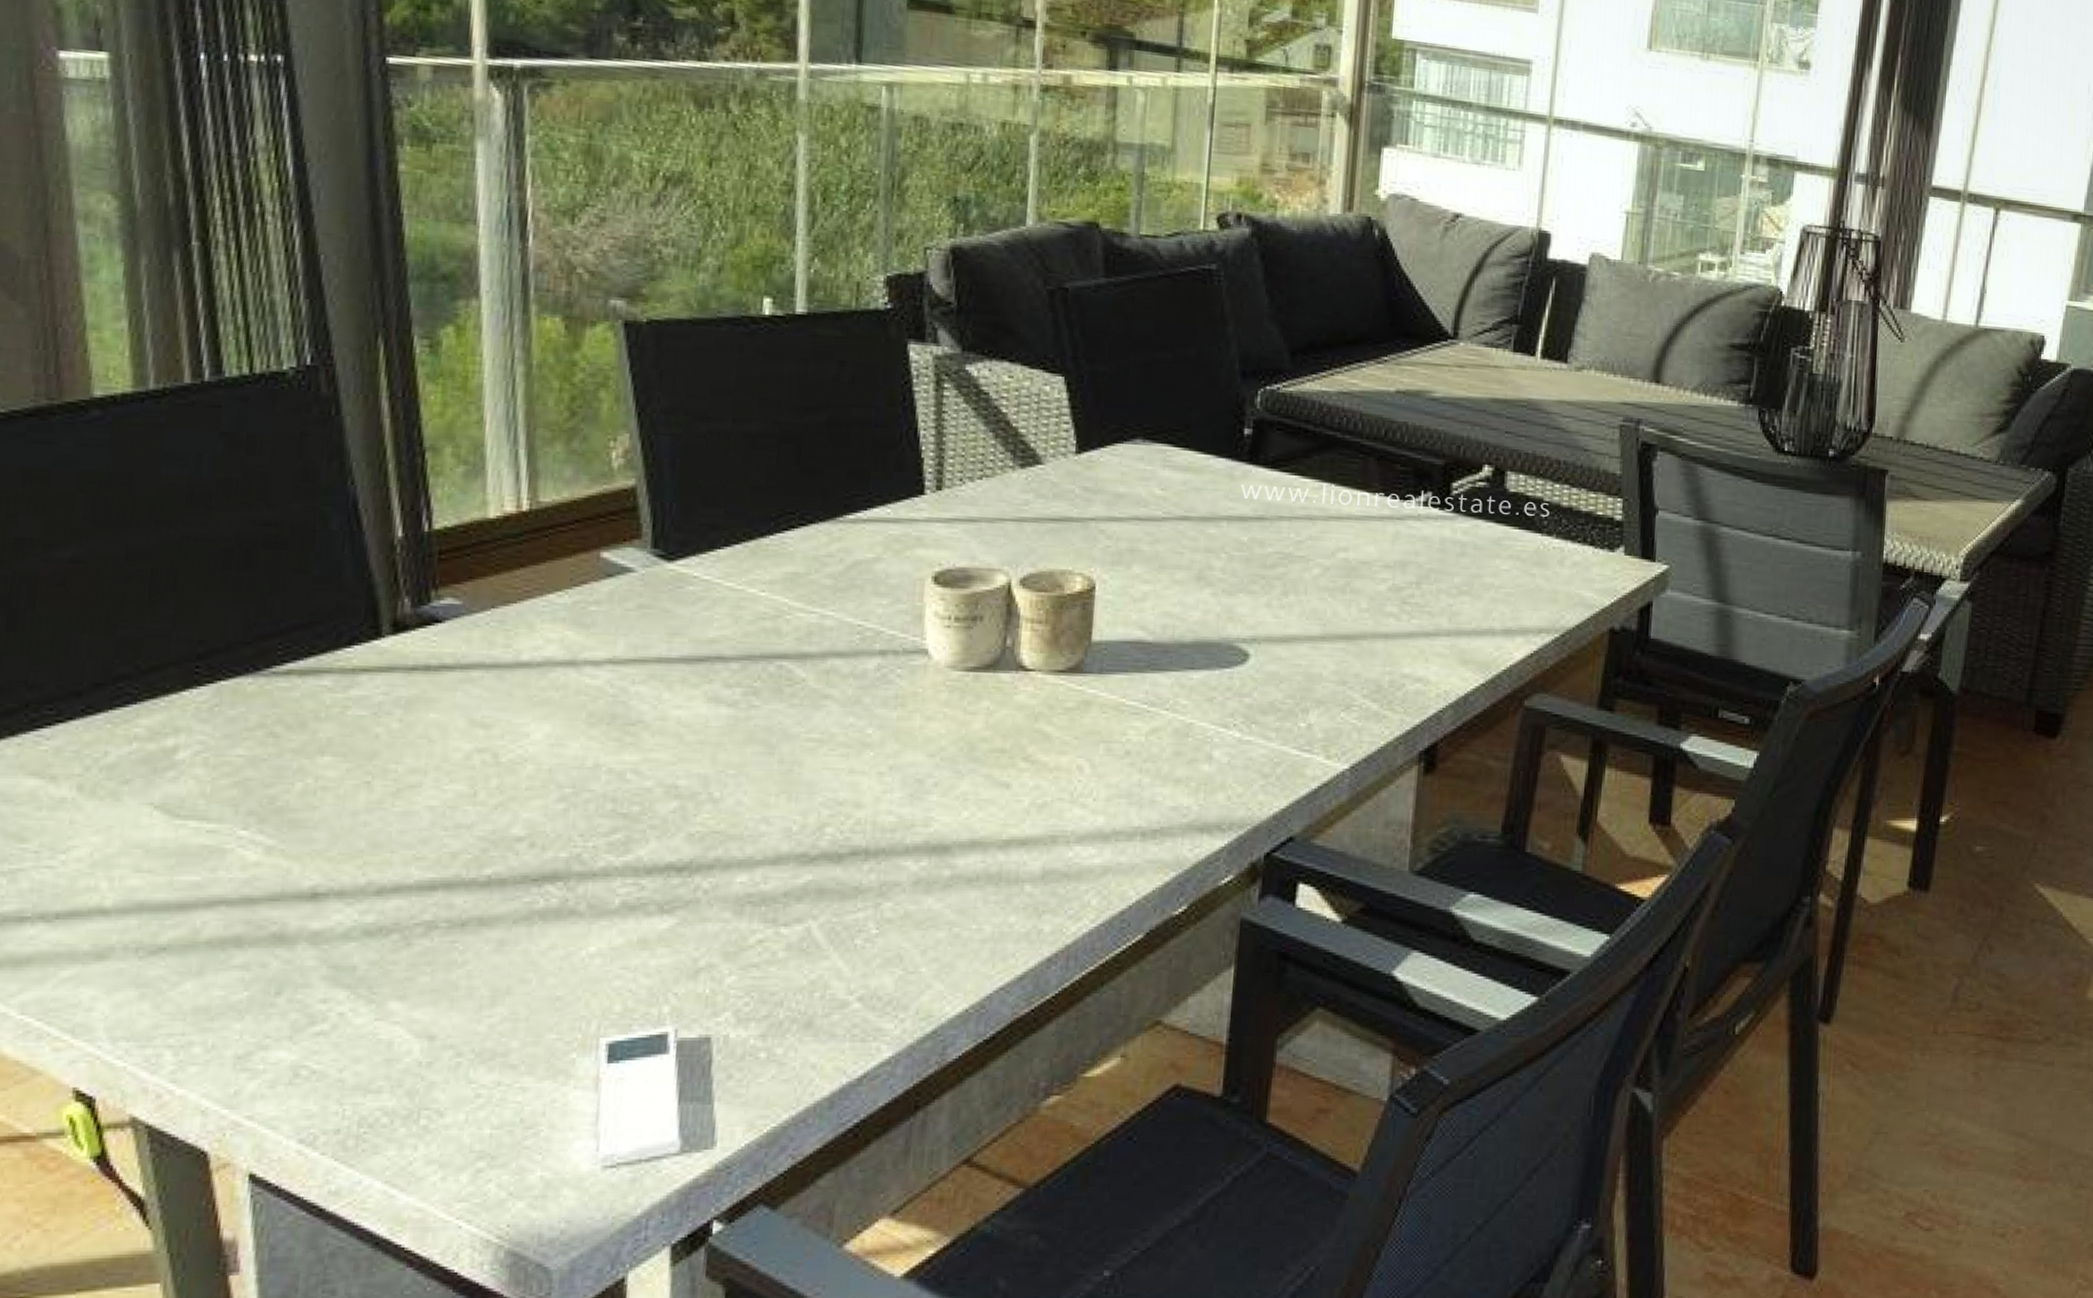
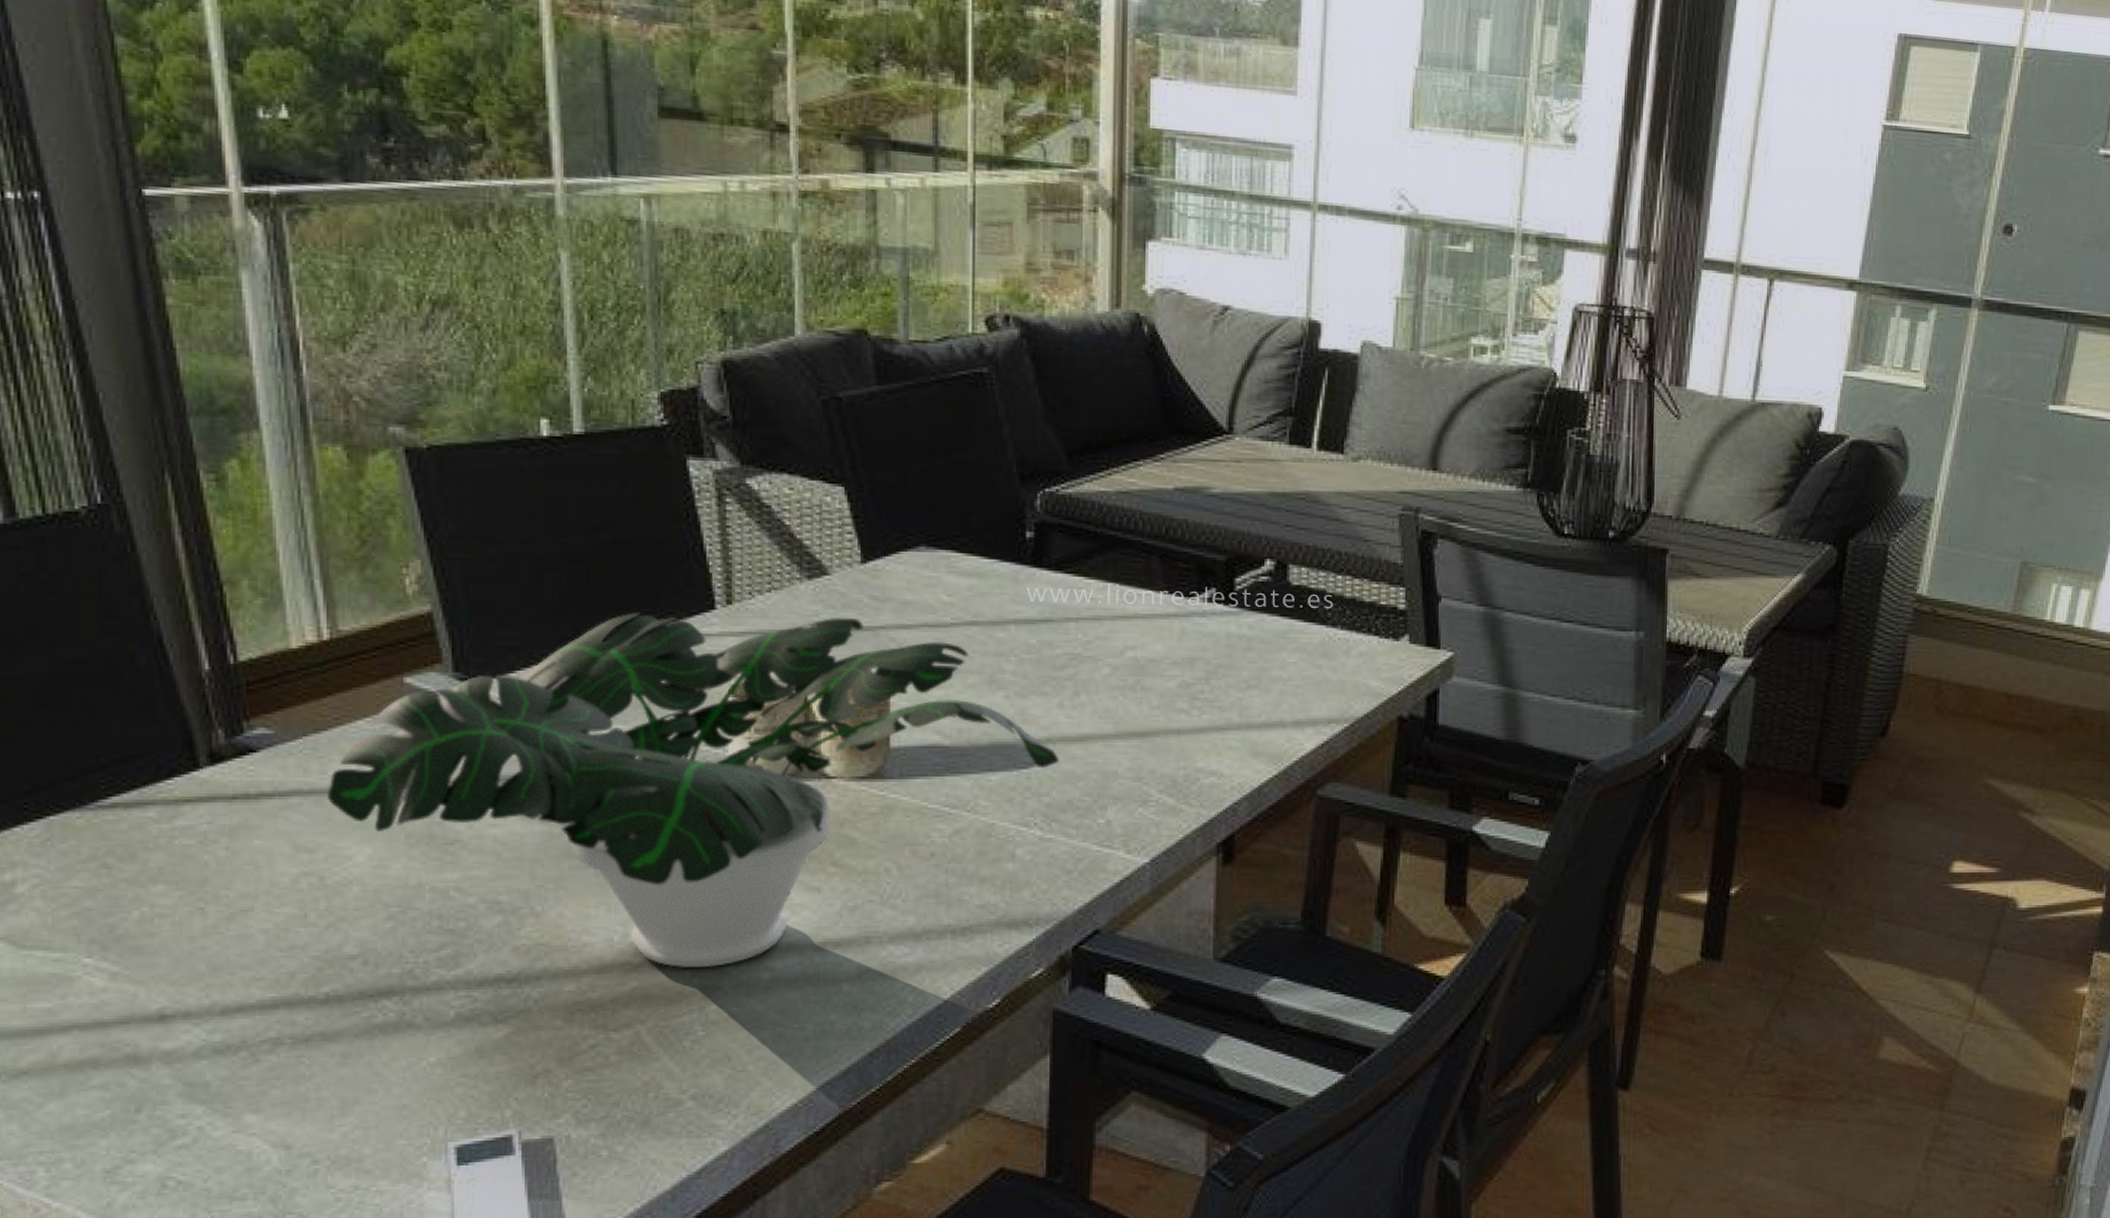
potted plant: none [510,495,1264,863] -> present [328,612,1060,968]

